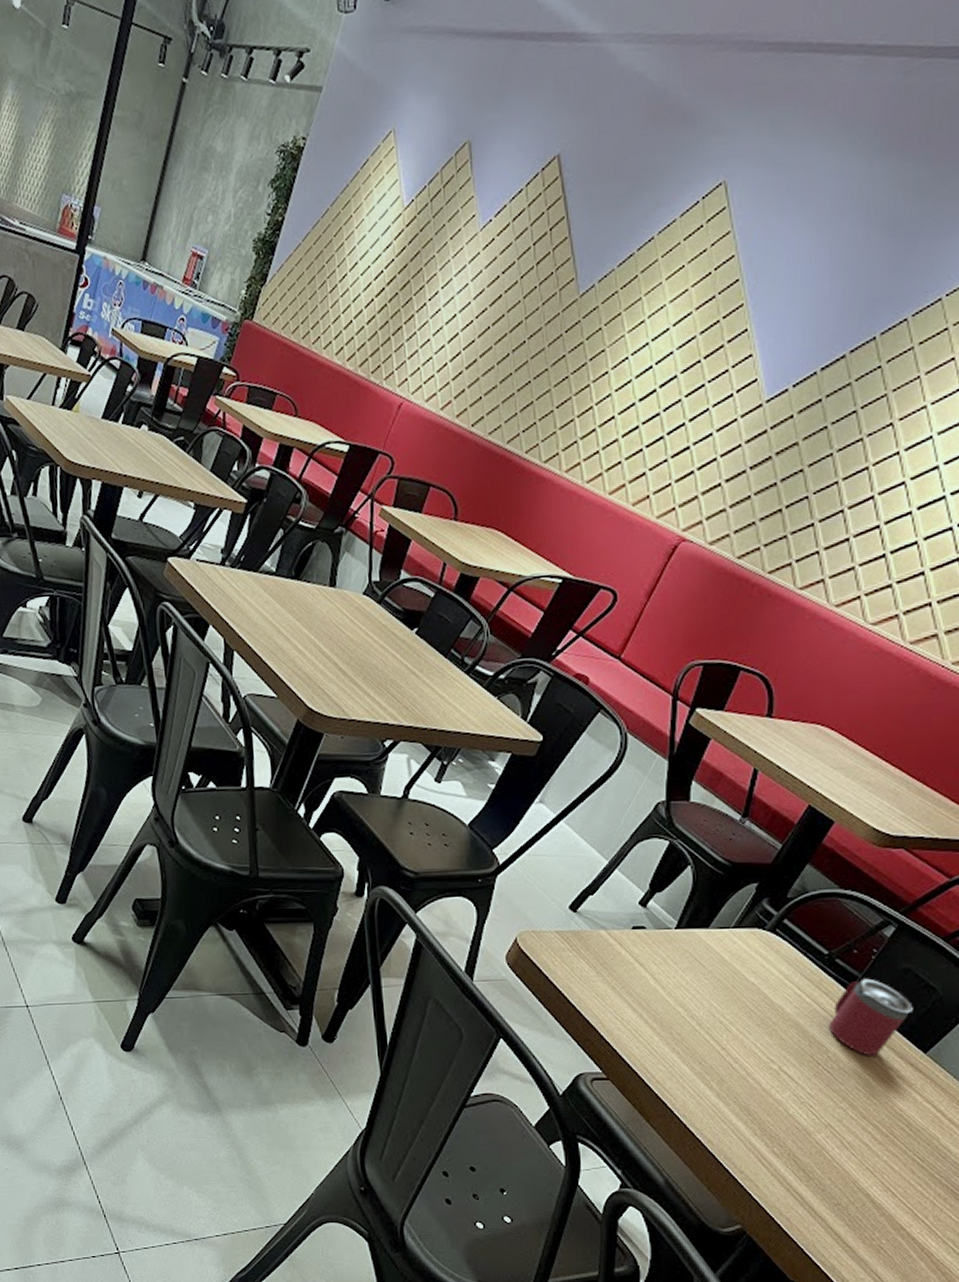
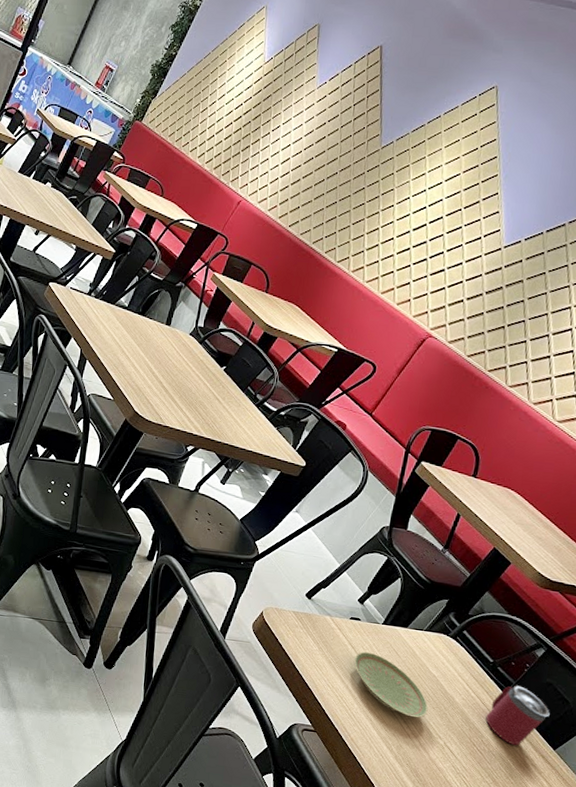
plate: none [646,967,752,1042] -> present [354,651,428,718]

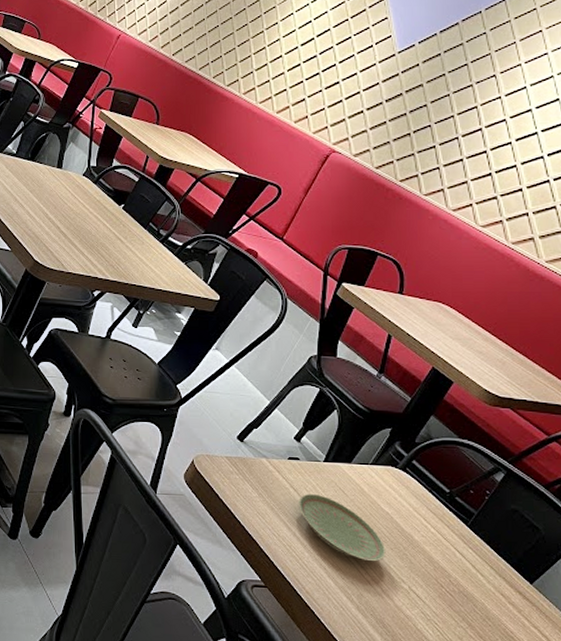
beverage cup: present [485,685,550,746] -> none [450,515,520,583]

